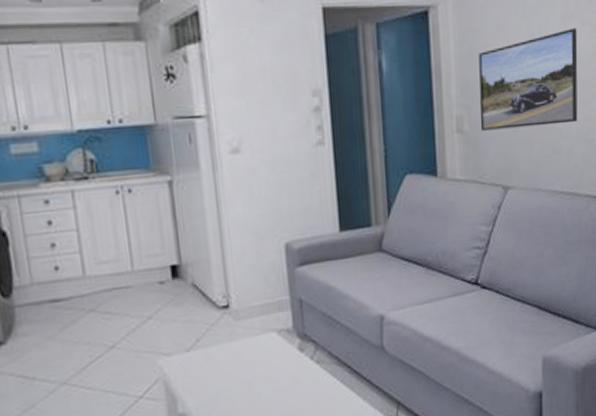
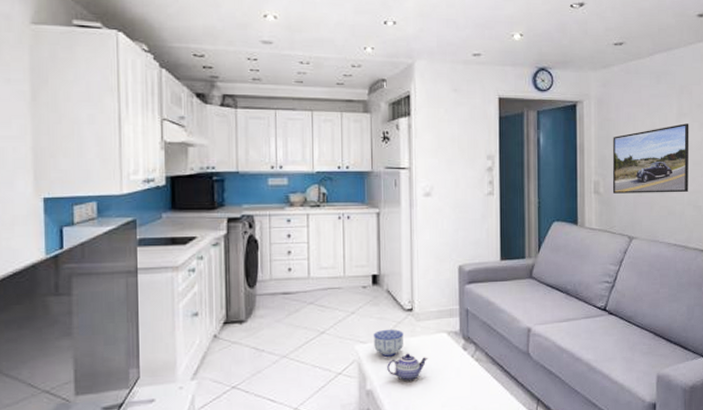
bowl: none [181,334,221,370] -> present [374,330,403,357]
teapot: none [202,362,255,399] -> present [387,353,428,382]

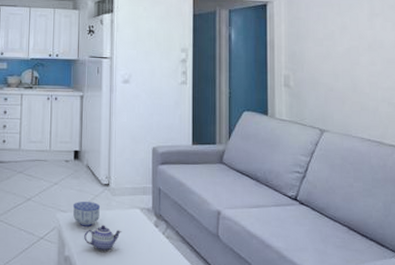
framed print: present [612,123,689,194] -> none [303,23,383,89]

